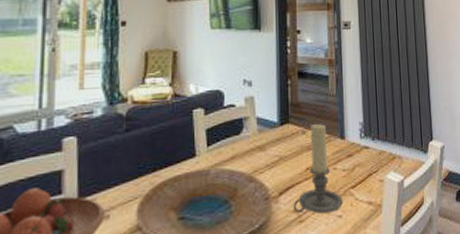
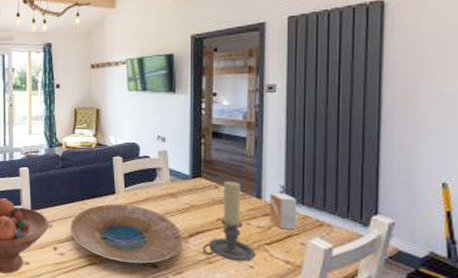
small box: none [351,130,376,168] -> present [270,193,298,229]

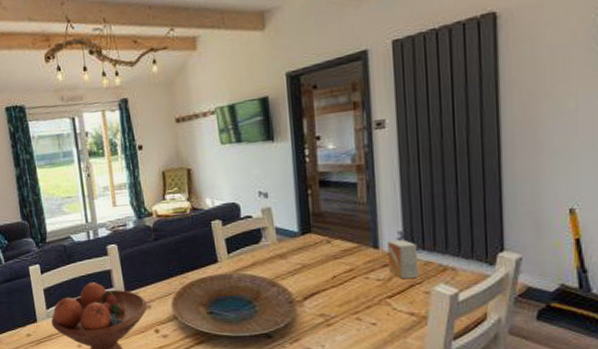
candle holder: present [202,181,256,262] -> none [319,233,378,321]

